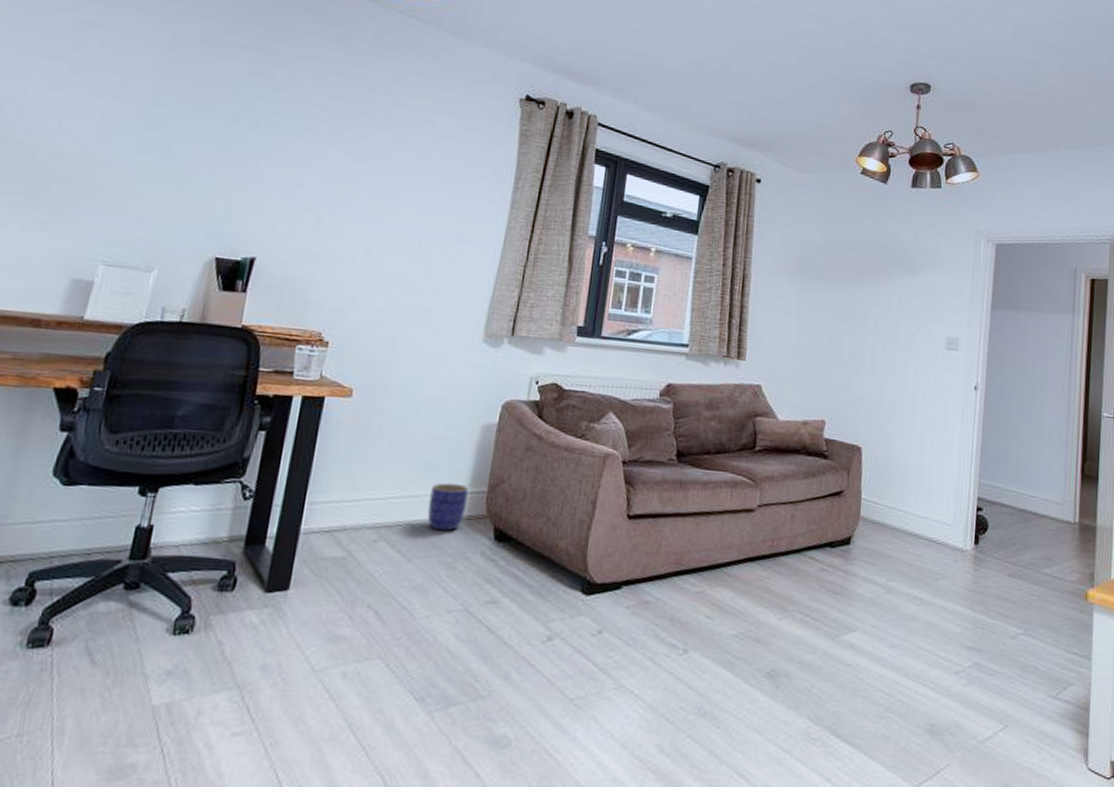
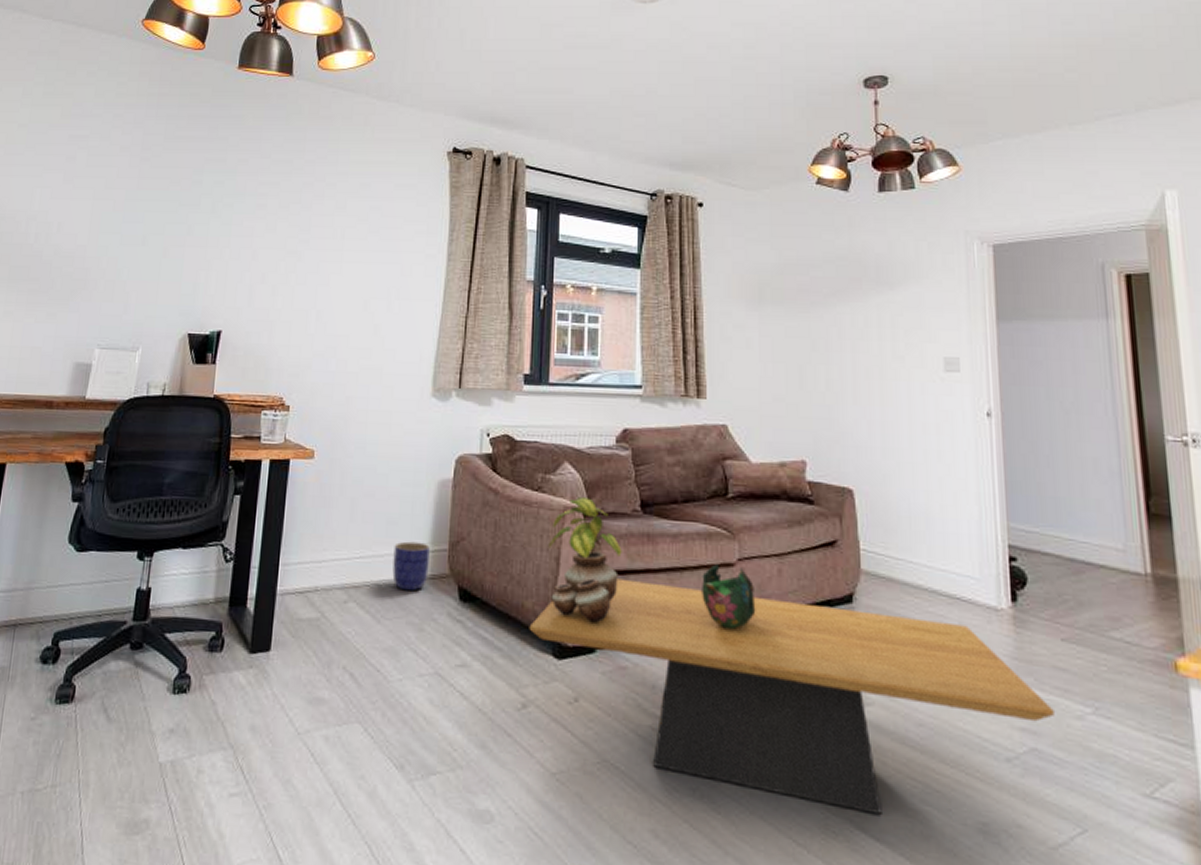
coffee table: none [560,521,995,722] -> present [529,578,1054,814]
potted plant: none [584,445,656,562] -> present [547,497,622,623]
decorative bowl: none [723,510,770,568] -> present [702,564,756,630]

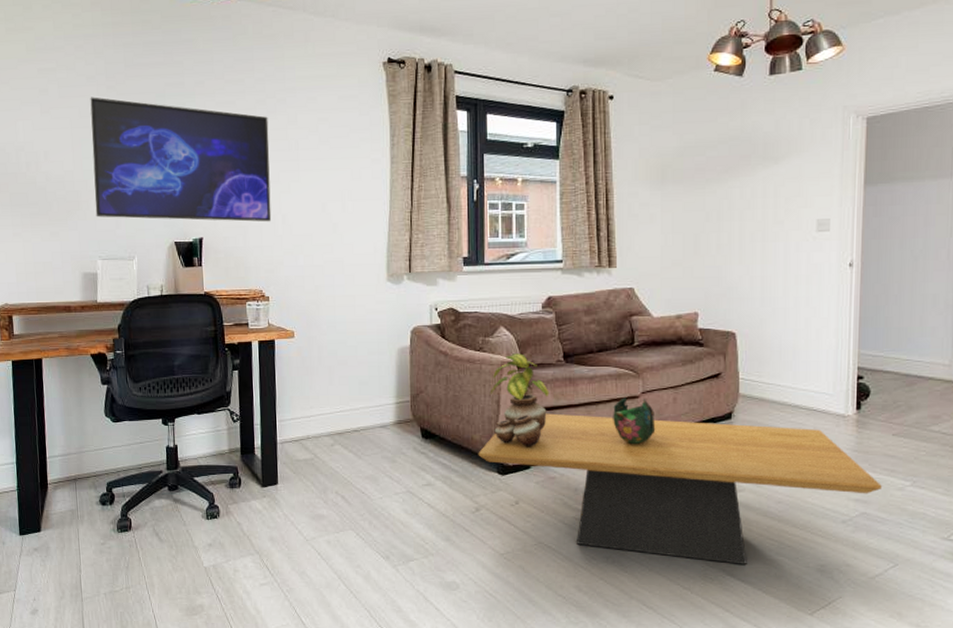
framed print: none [103,168,314,318] -> present [90,97,272,222]
planter: present [392,541,430,591] -> none [367,397,396,434]

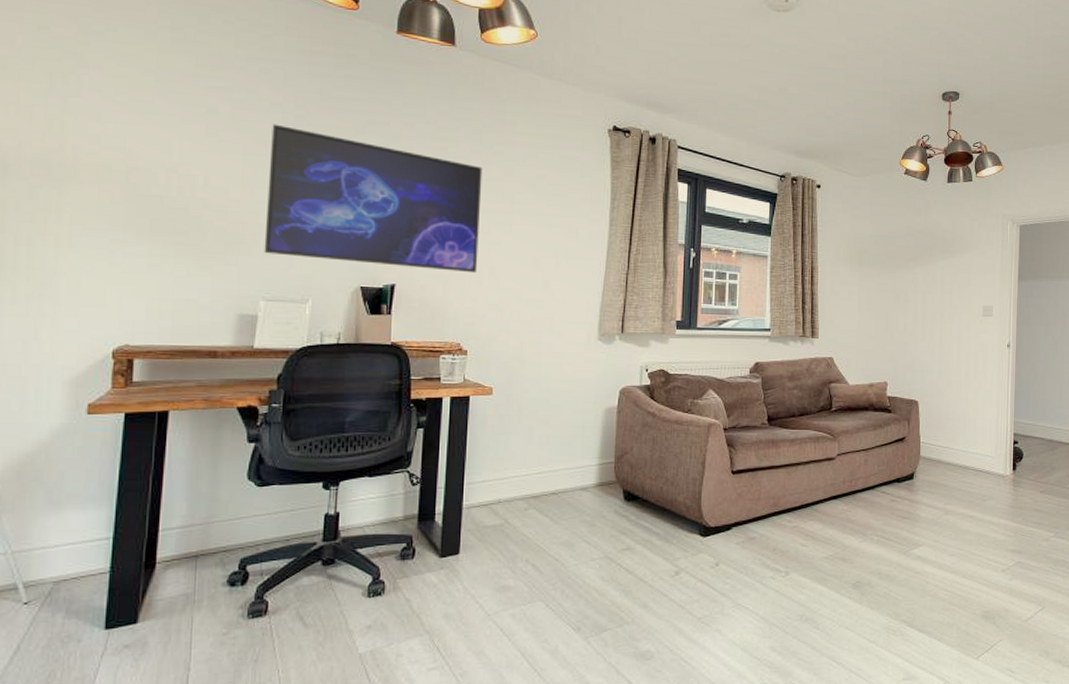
coffee table: present [478,413,882,564] -> none [681,474,1032,615]
potted plant: present [489,353,549,447] -> none [695,416,753,508]
decorative bowl: present [613,397,656,445] -> none [811,459,849,504]

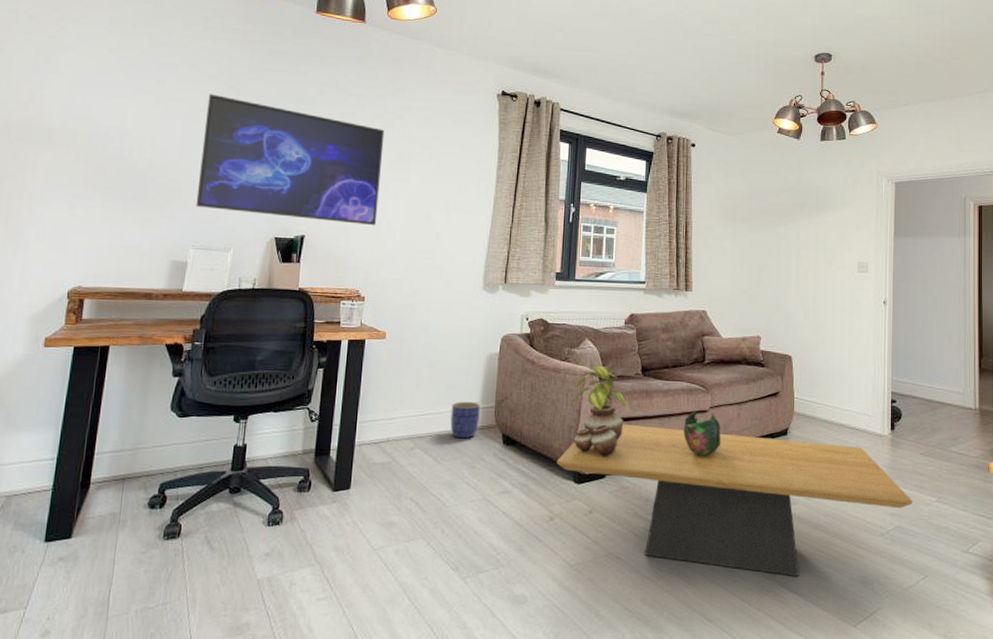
planter: none [567,458,599,497] -> present [450,401,480,439]
coffee table: none [681,474,1032,615] -> present [556,424,913,576]
potted plant: none [695,416,753,508] -> present [571,365,627,457]
decorative bowl: none [811,459,849,504] -> present [683,411,721,457]

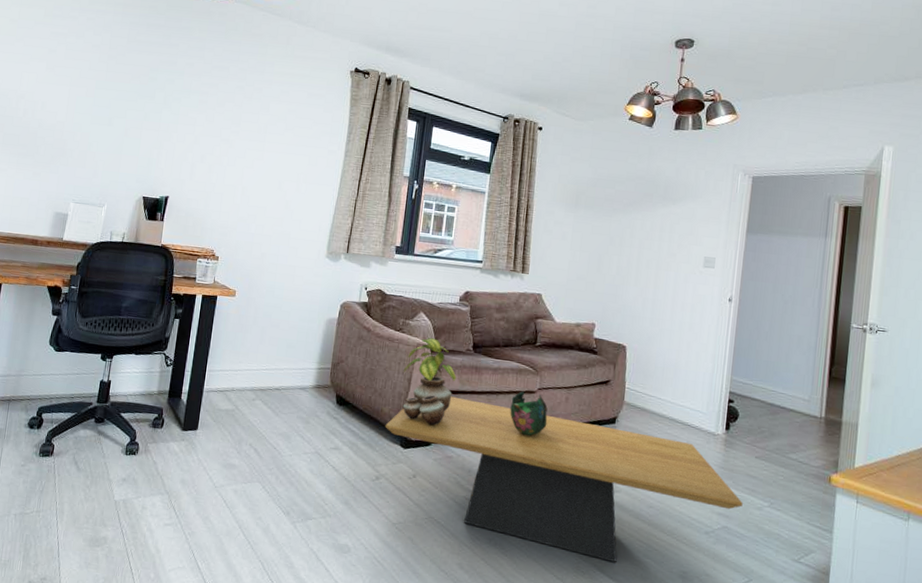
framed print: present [196,94,385,226] -> none [77,62,244,192]
planter: present [450,401,480,439] -> none [289,360,318,396]

